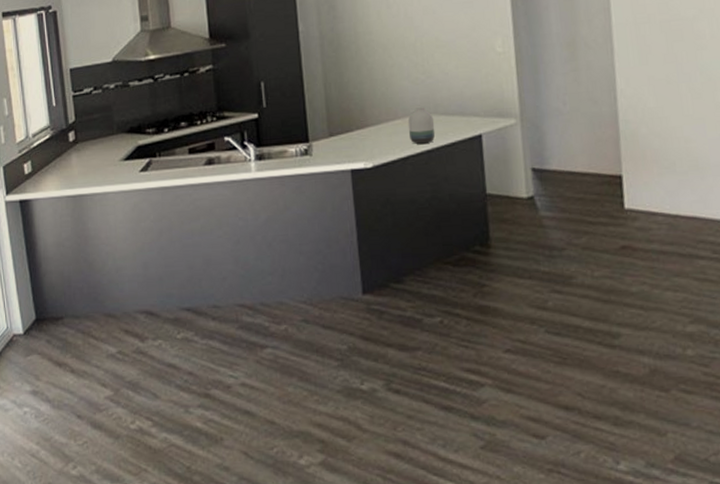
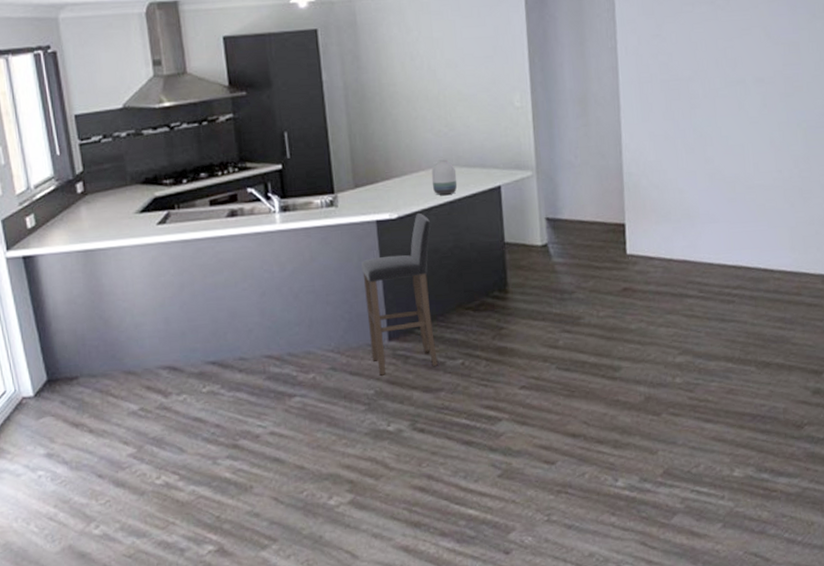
bar stool: none [335,162,415,331] -> present [361,213,438,376]

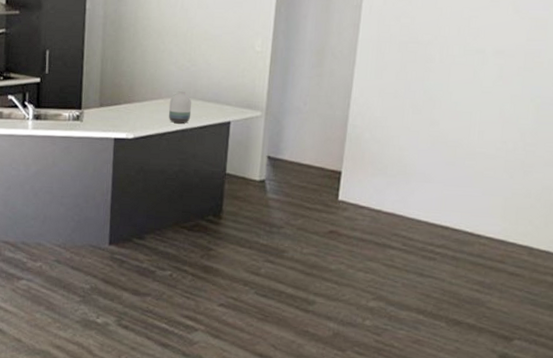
bar stool: present [361,213,438,376] -> none [92,136,162,274]

